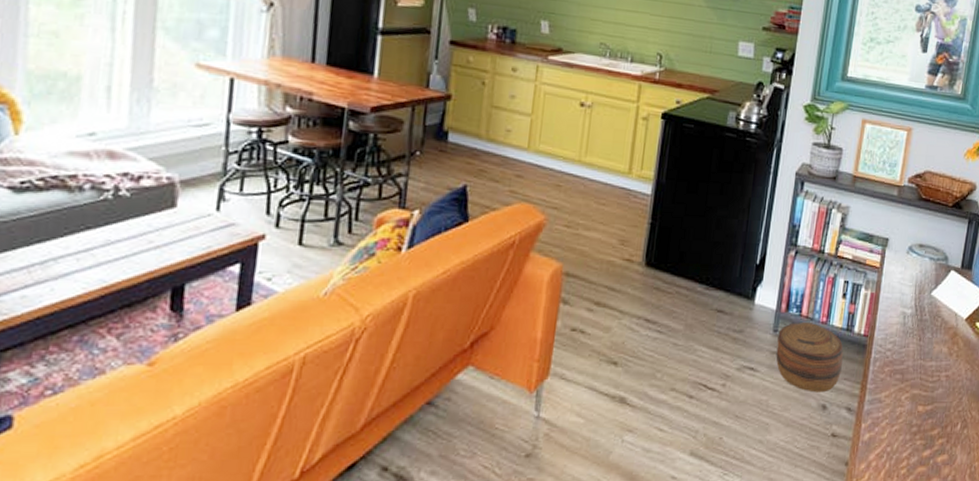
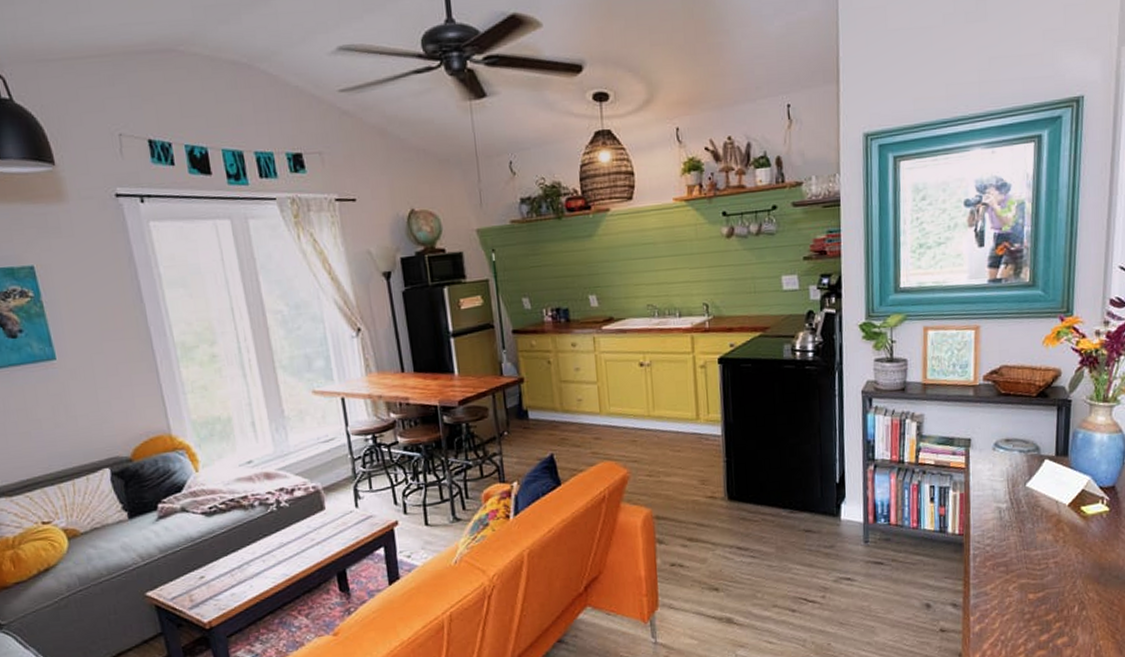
basket: present [776,322,843,393] -> none [869,529,941,594]

